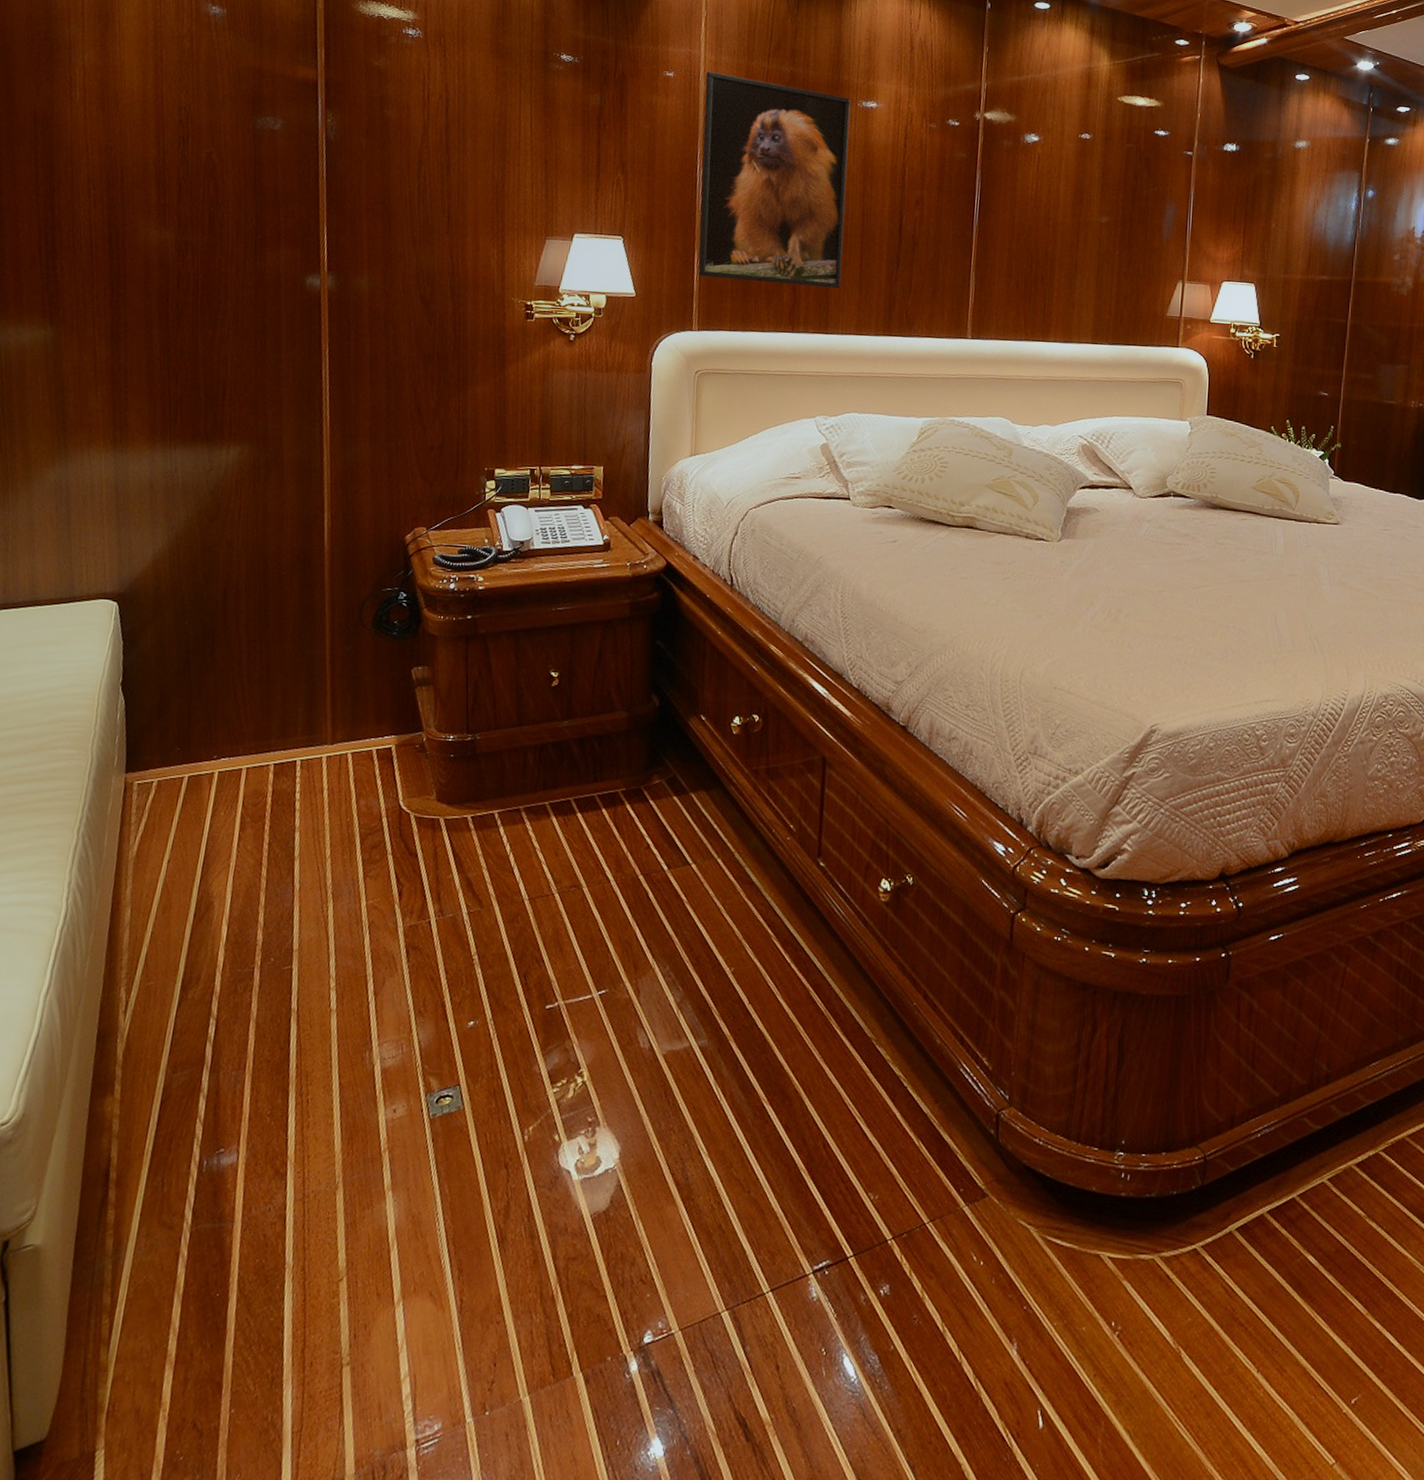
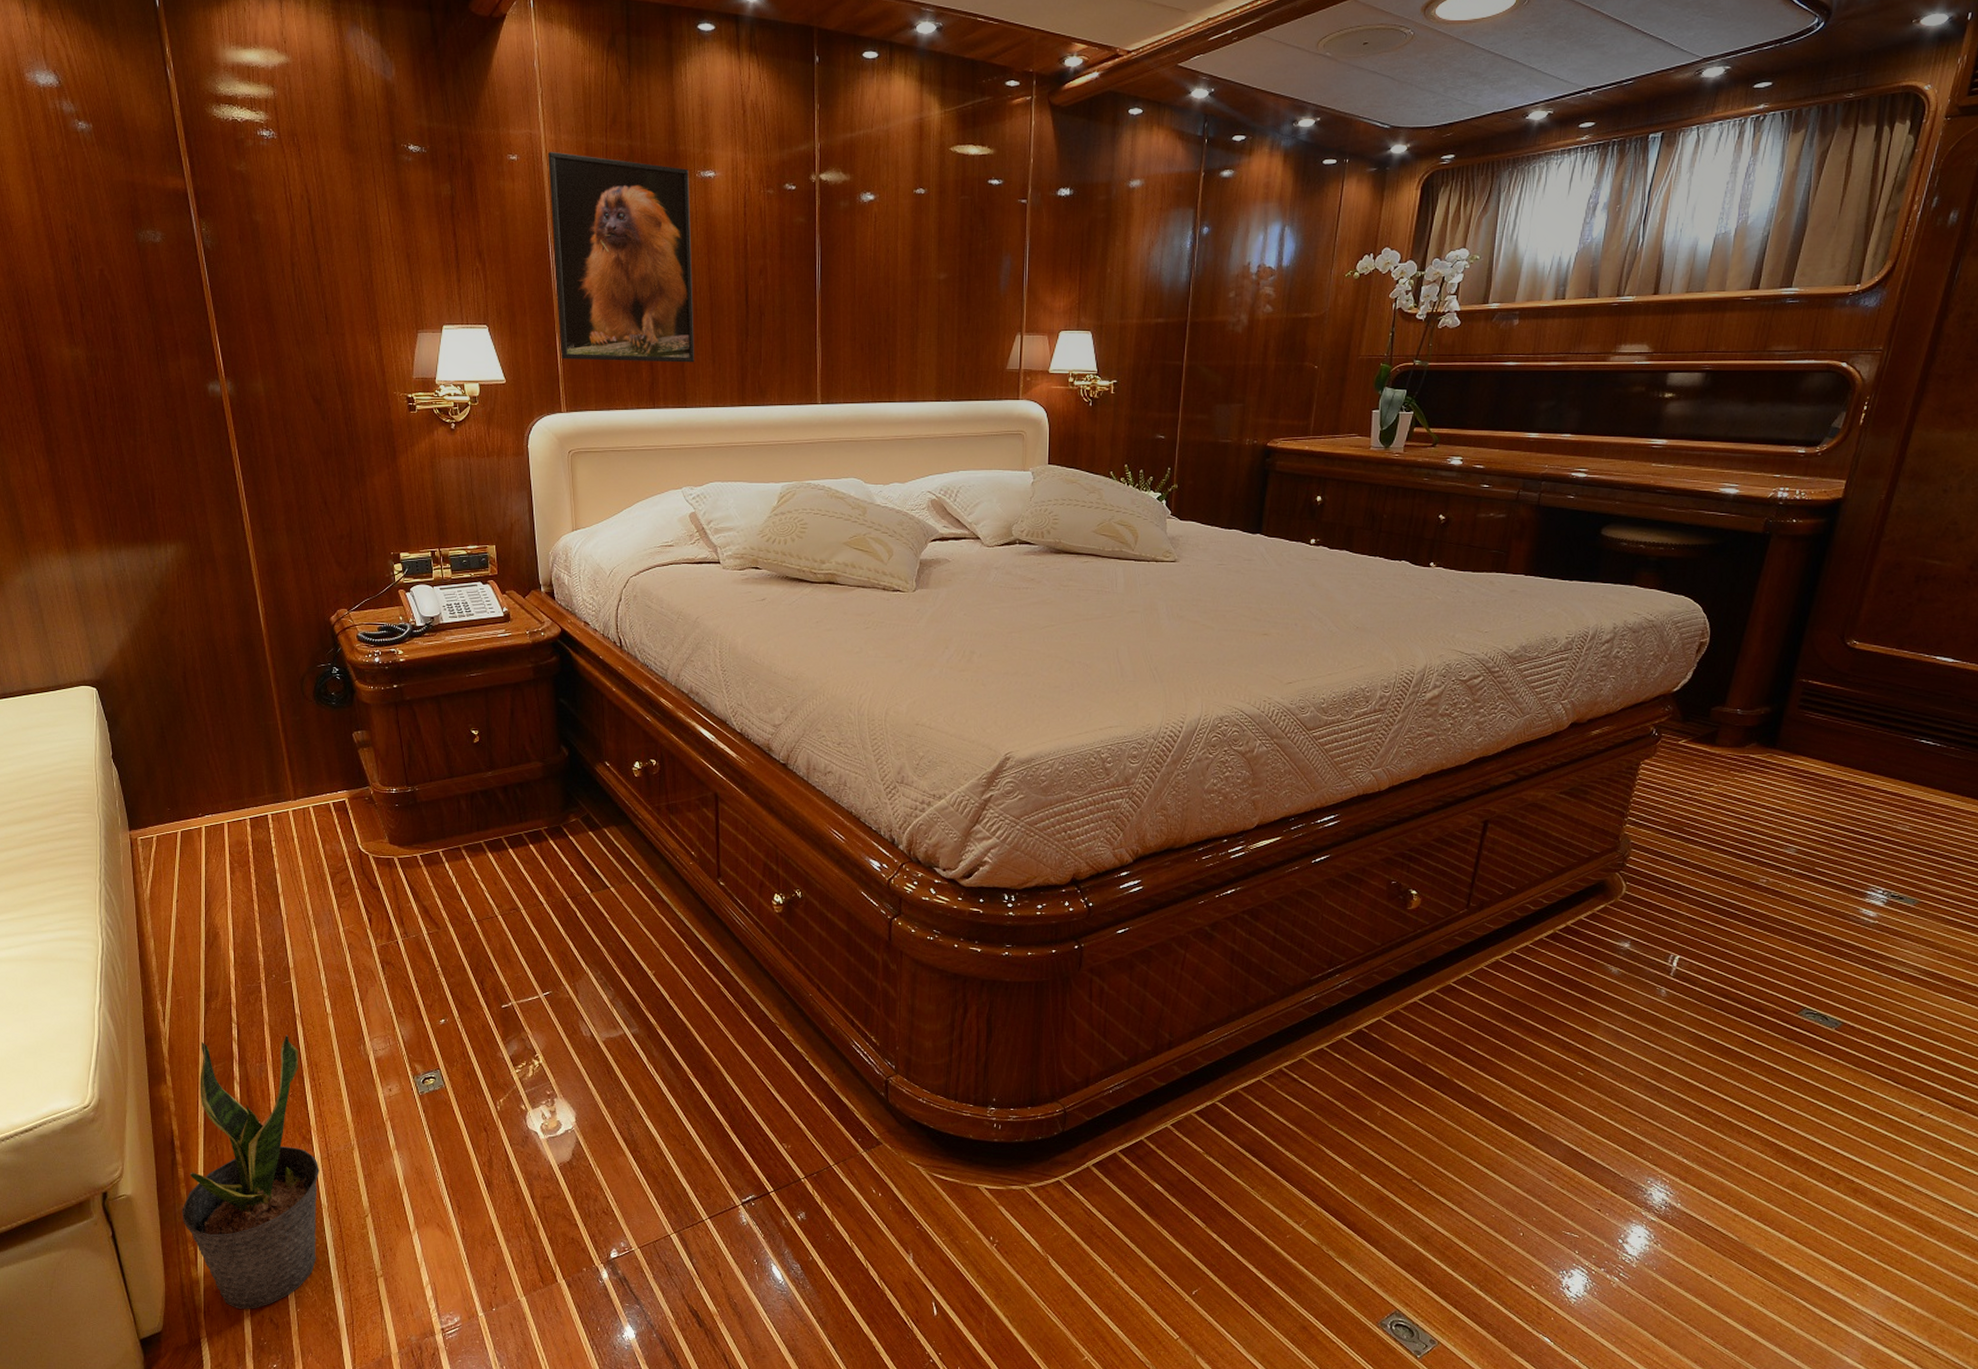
potted plant: none [101,1035,290,1409] -> present [182,1034,319,1309]

